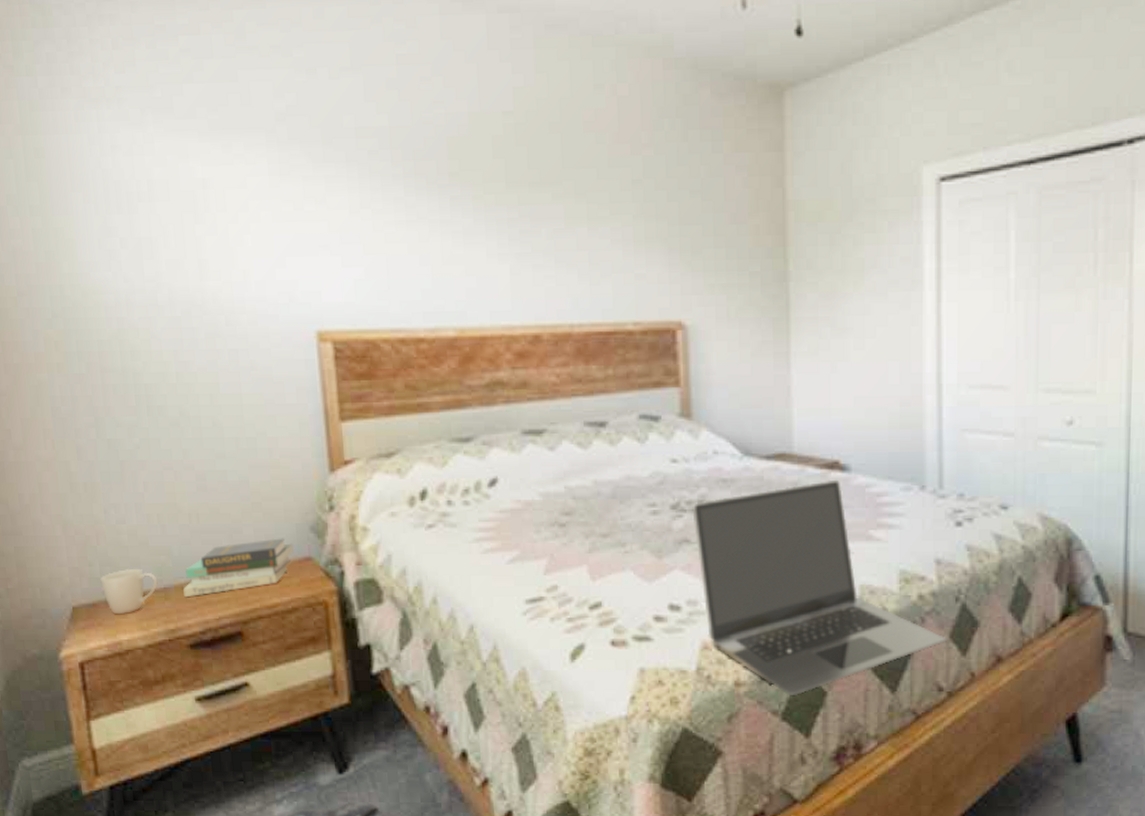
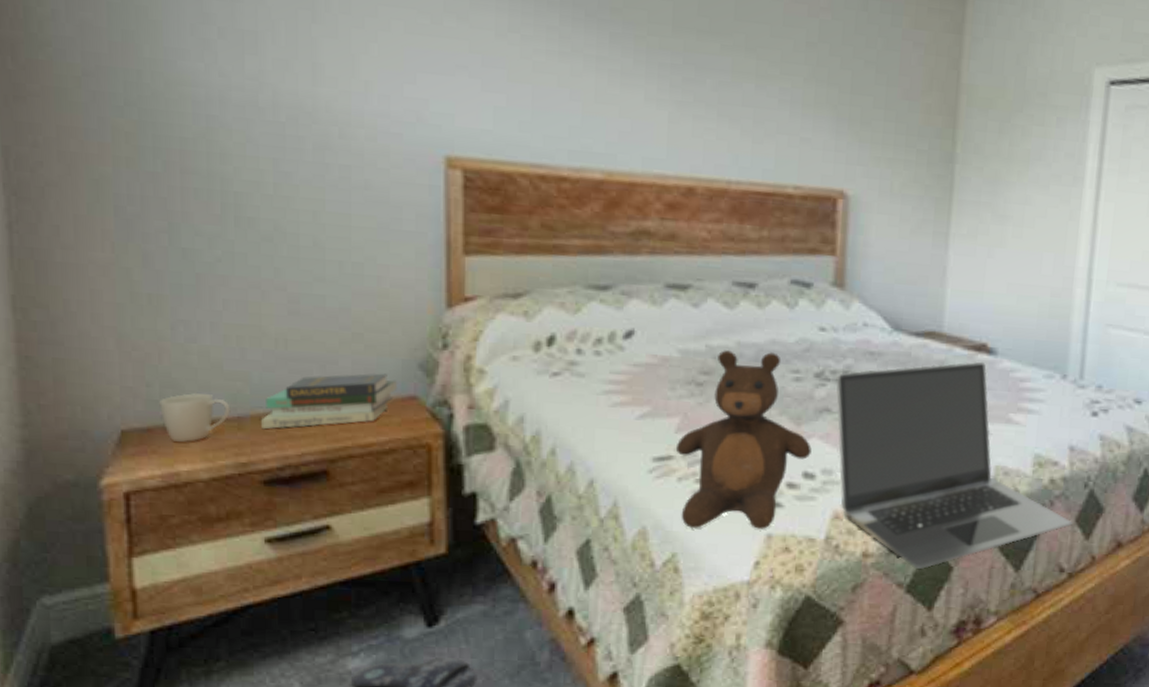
teddy bear: none [545,488,675,666] -> present [675,350,812,529]

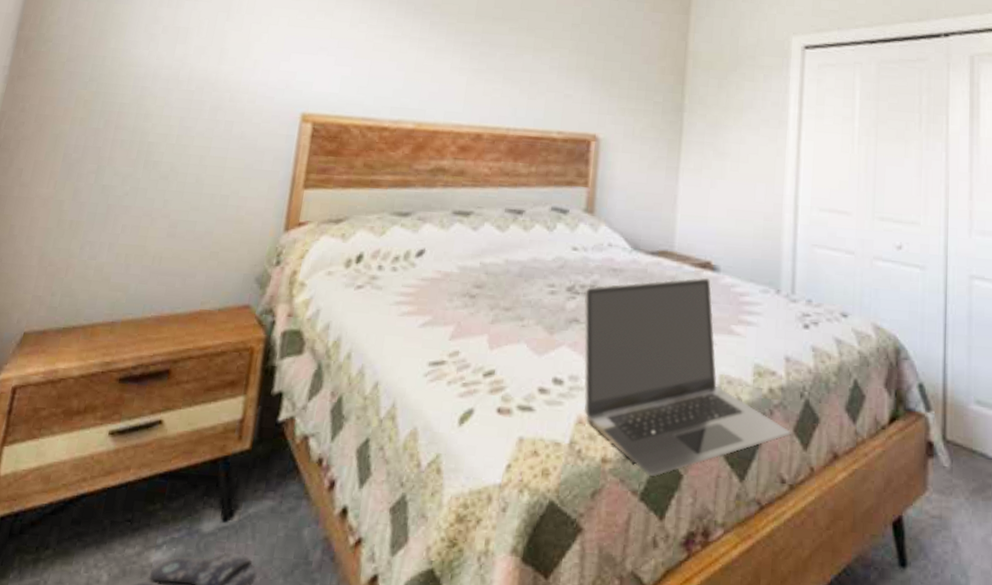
mug: present [159,392,231,443] -> none [55,300,109,344]
books: present [261,373,398,430] -> none [127,285,238,333]
teddy bear: present [675,350,812,529] -> none [447,267,561,432]

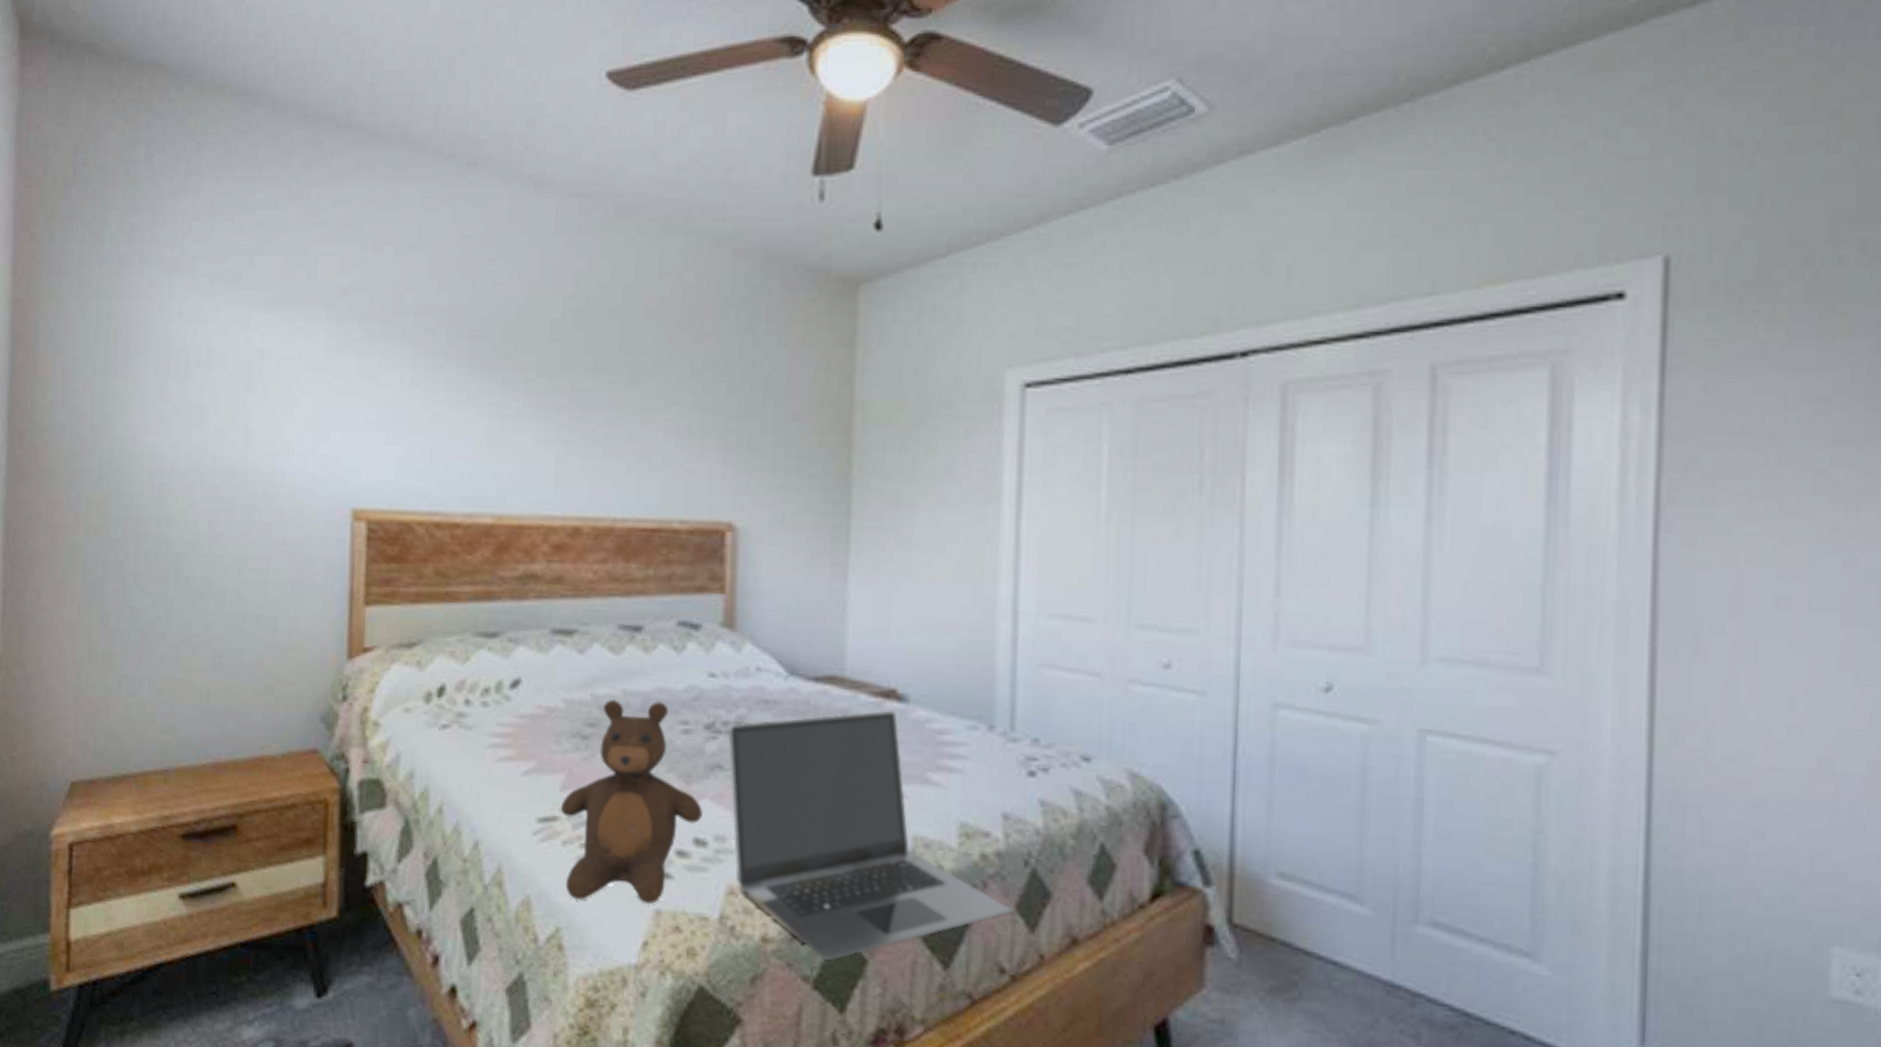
teddy bear: none [447,267,561,432] -> present [560,699,703,904]

